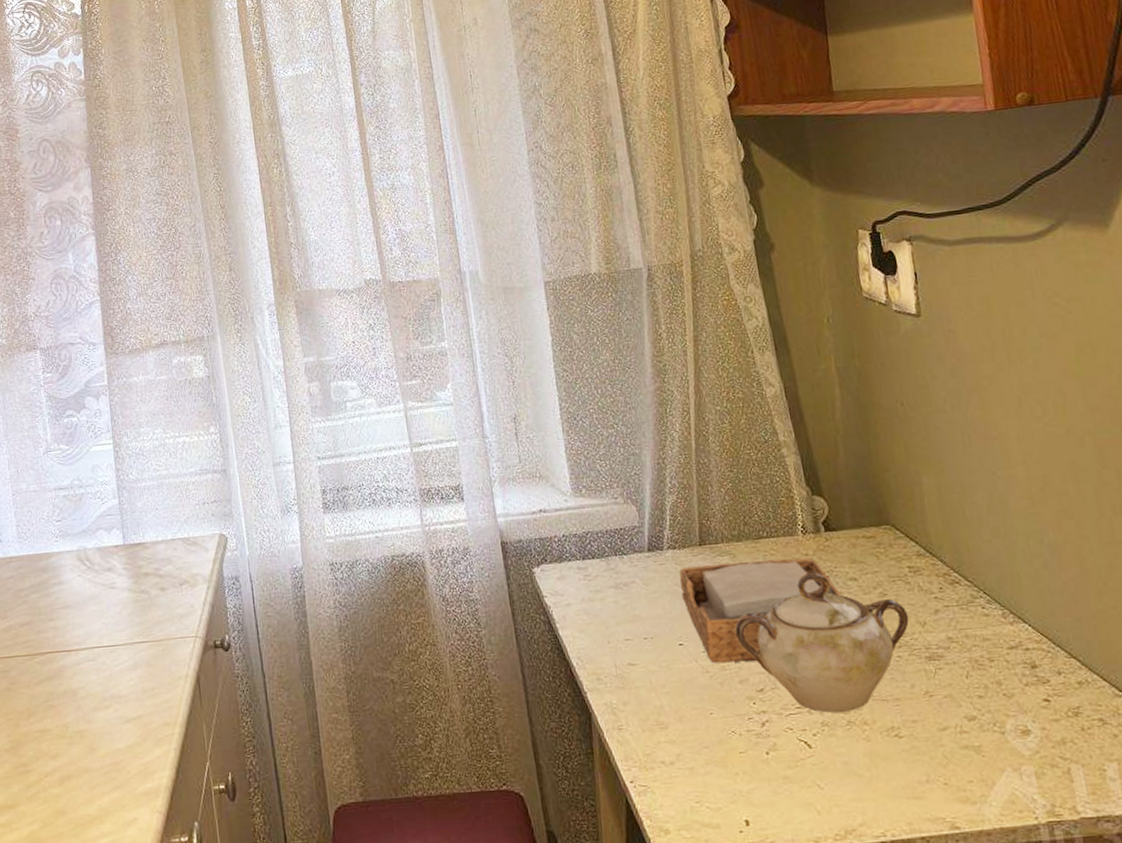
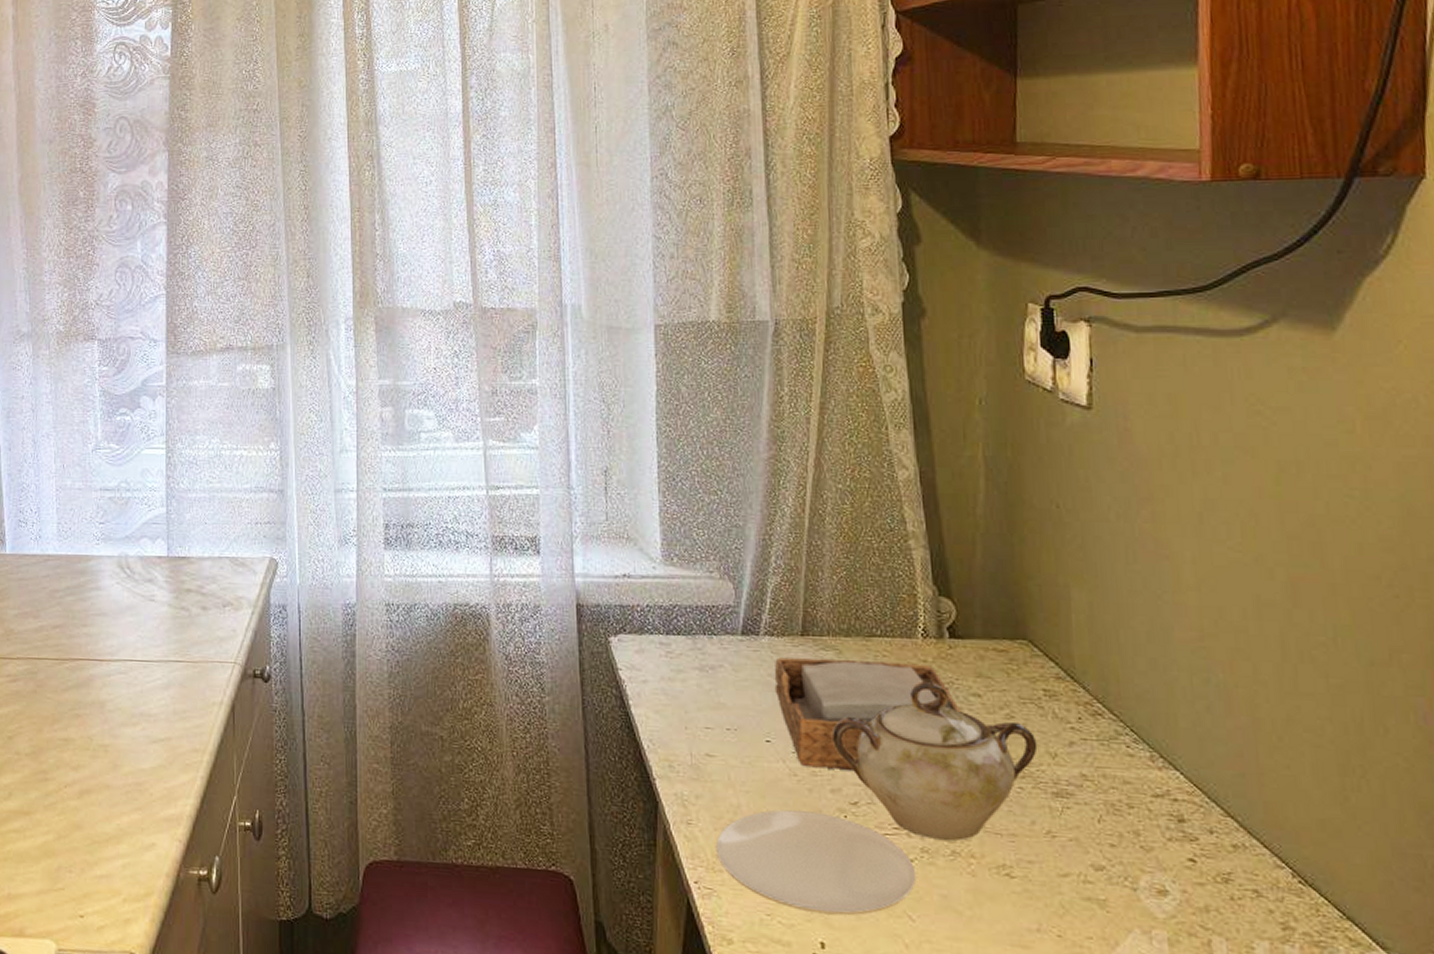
plate: none [645,703,821,795] -> present [715,809,917,916]

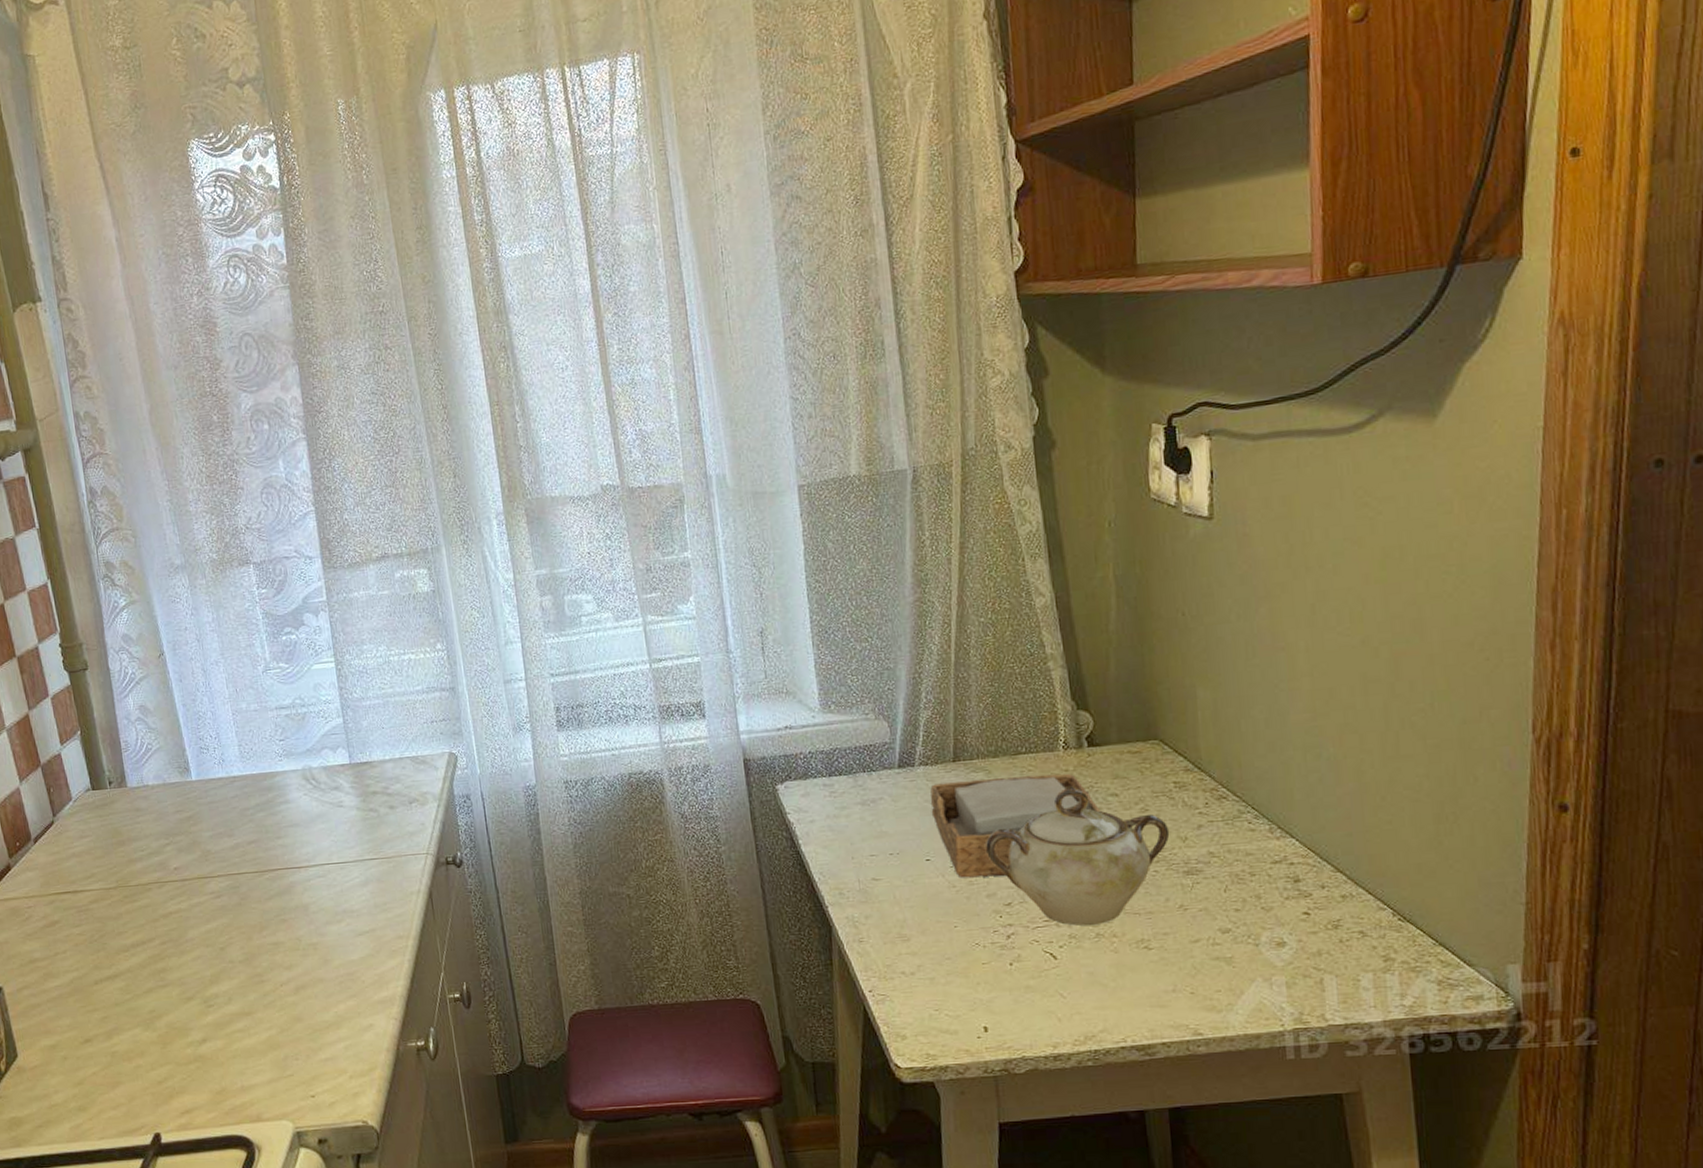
plate: present [715,809,917,916] -> none [885,916,1066,1003]

